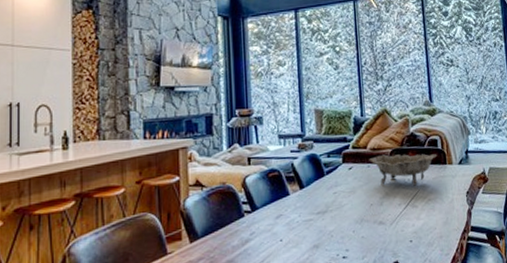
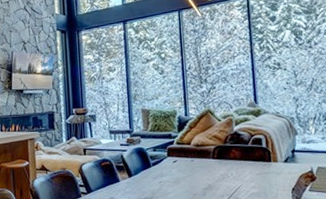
decorative bowl: present [369,154,437,186] -> none [192,150,262,180]

